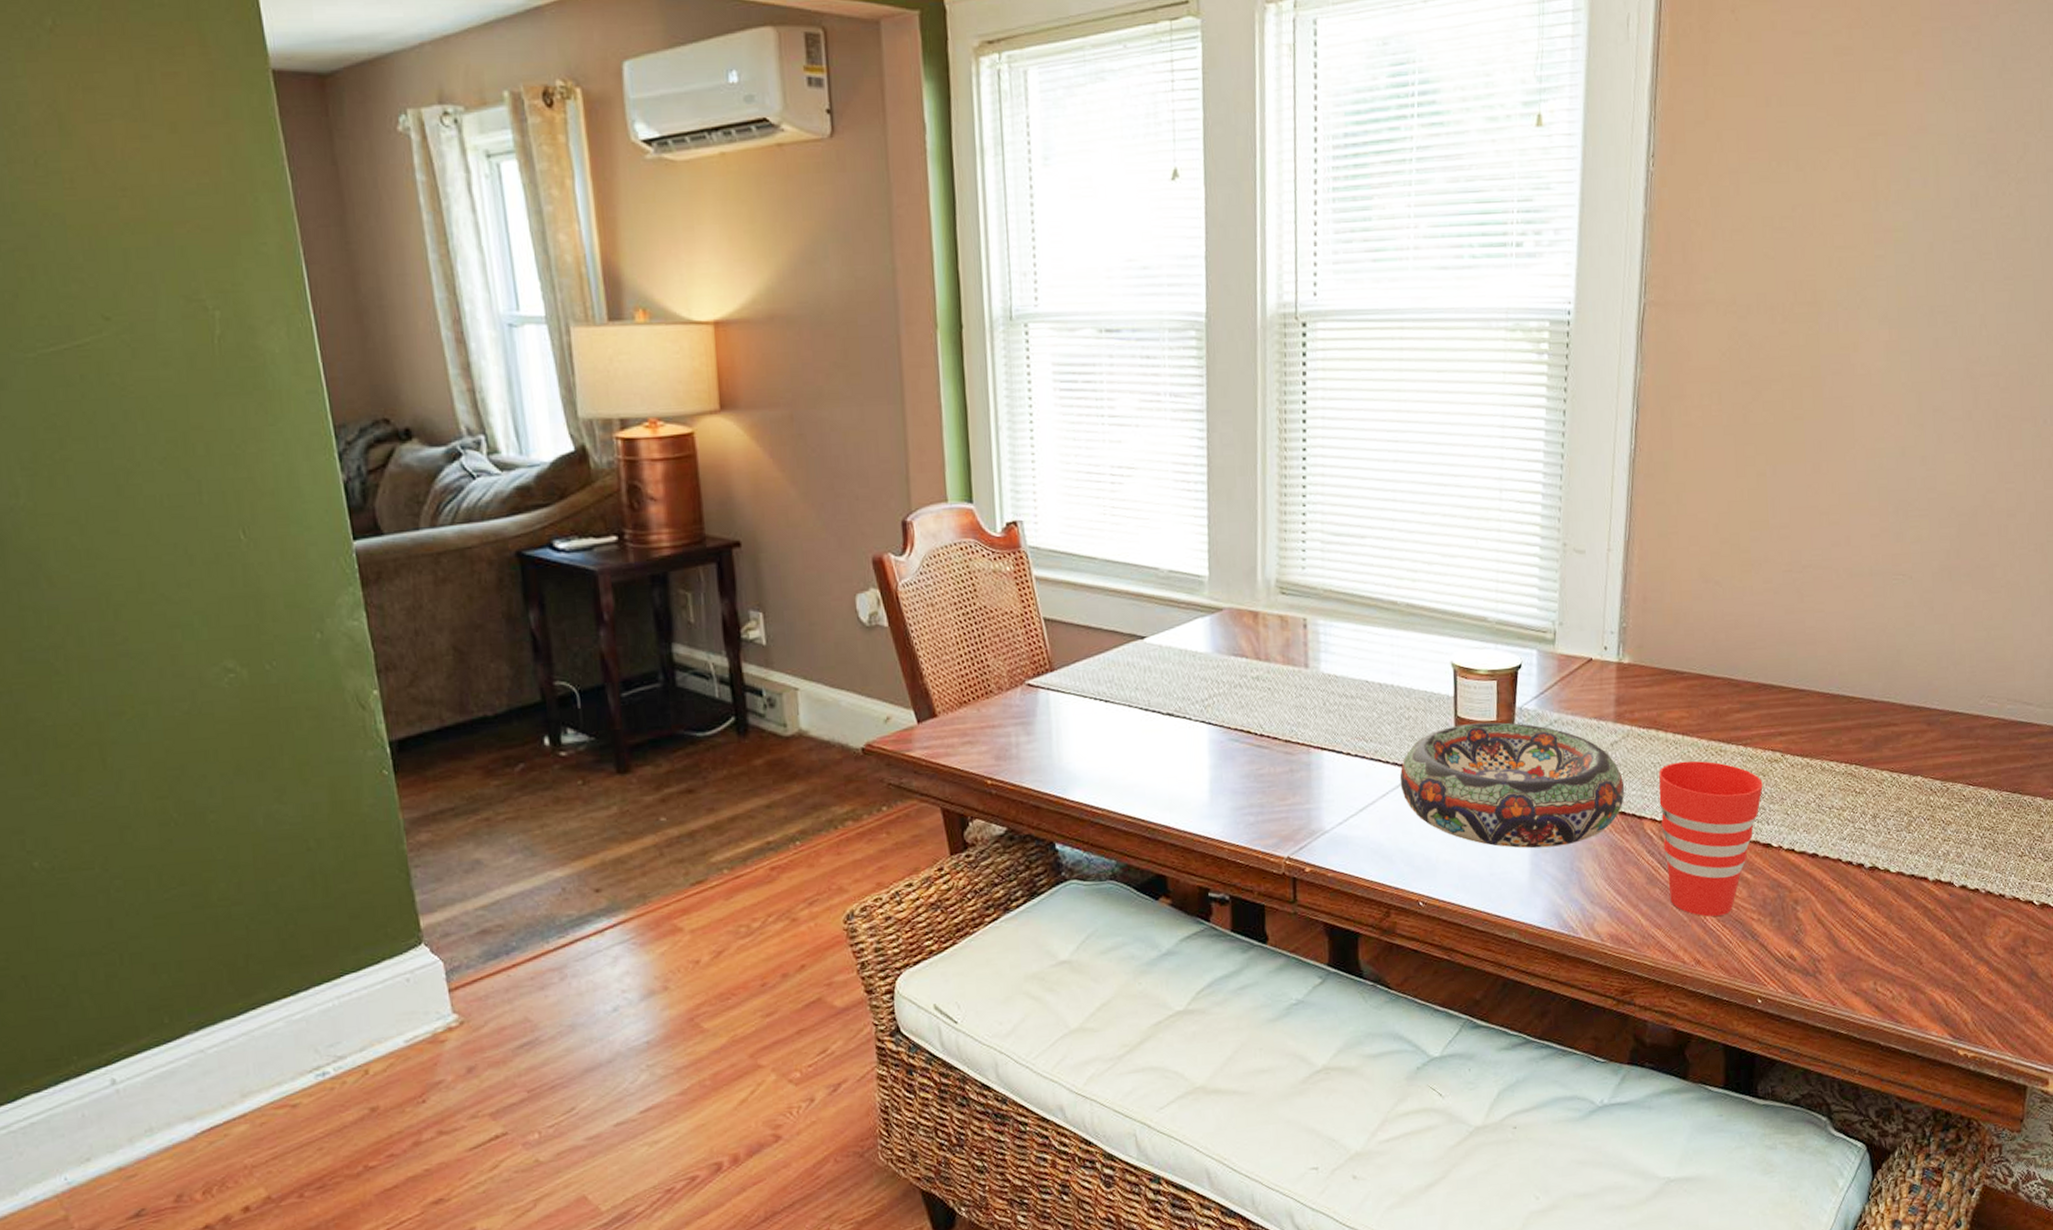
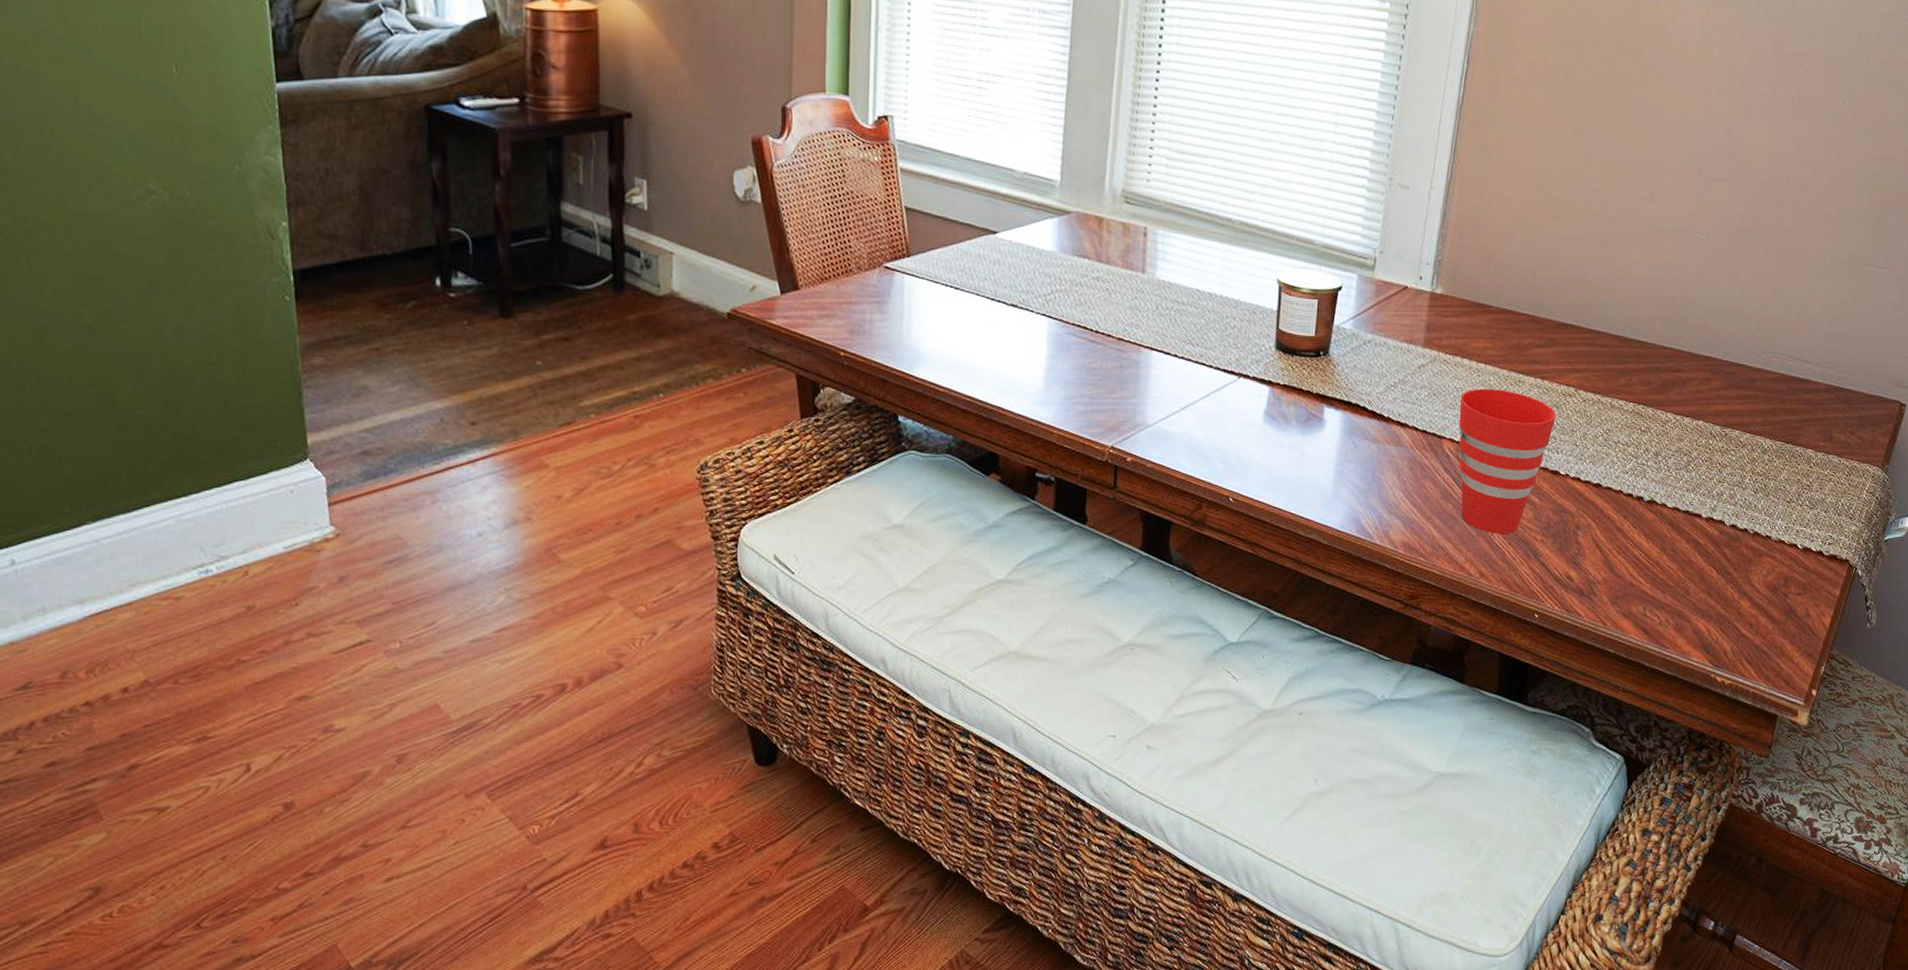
decorative bowl: present [1399,722,1625,849] -> none [1221,337,1428,457]

